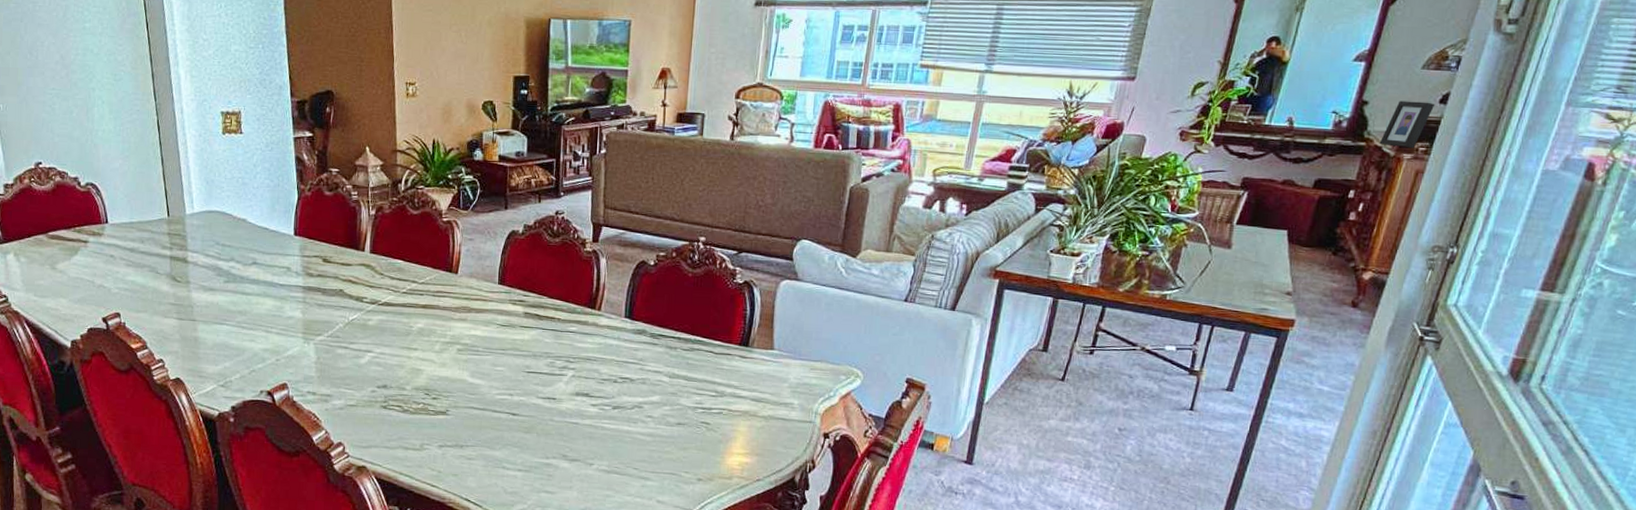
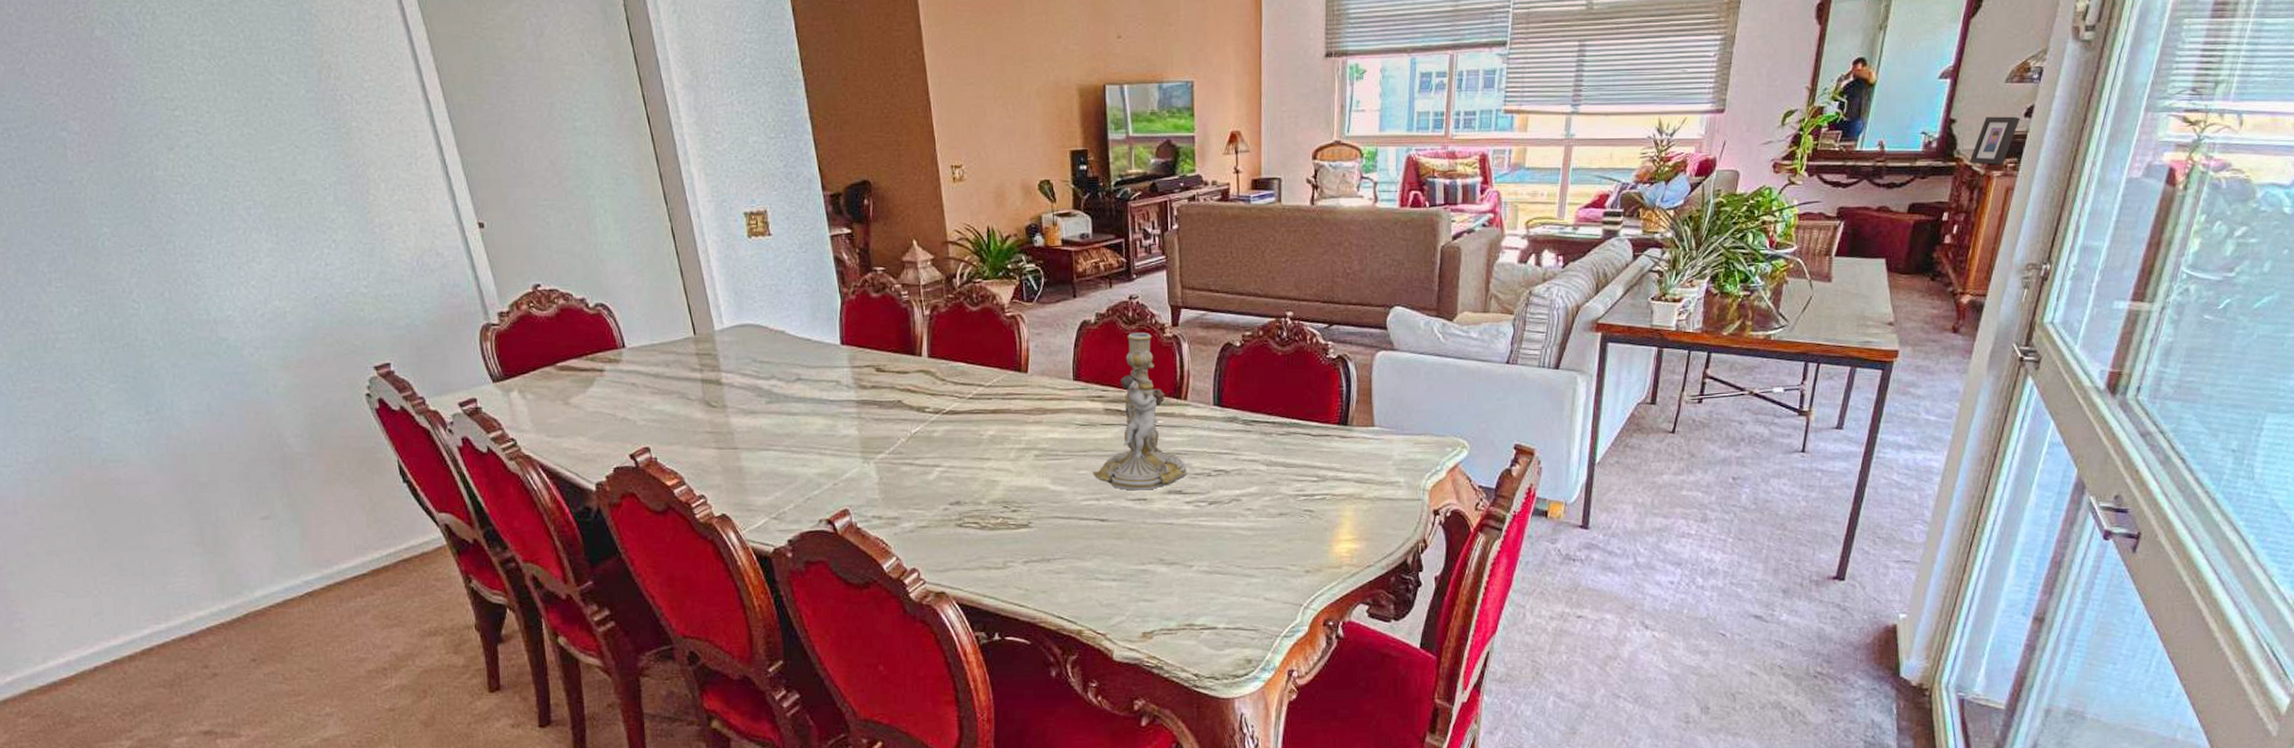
candlestick: none [508,245,595,391] -> present [1092,333,1187,491]

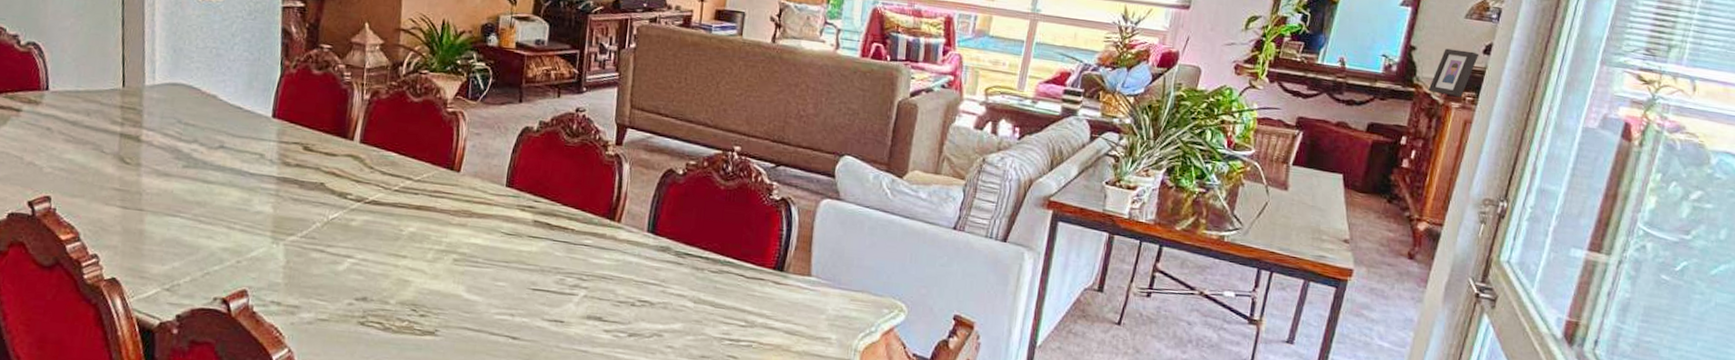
candlestick: present [1092,333,1187,491] -> none [510,146,610,313]

